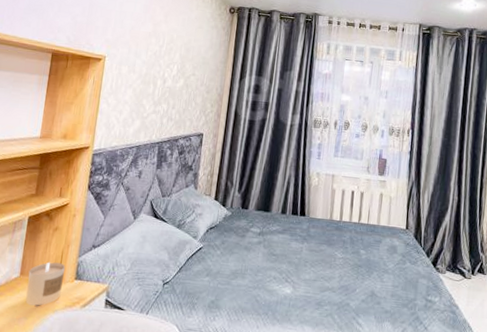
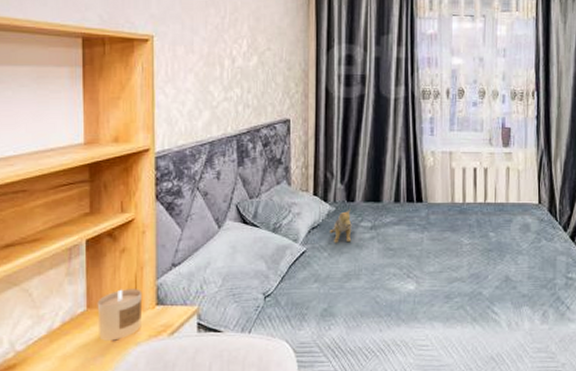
plush toy: none [223,215,244,245] -> present [329,208,352,243]

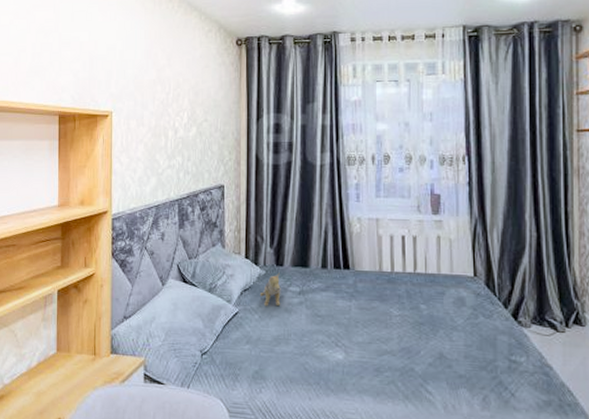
candle: present [97,289,143,341] -> none [64,336,100,383]

